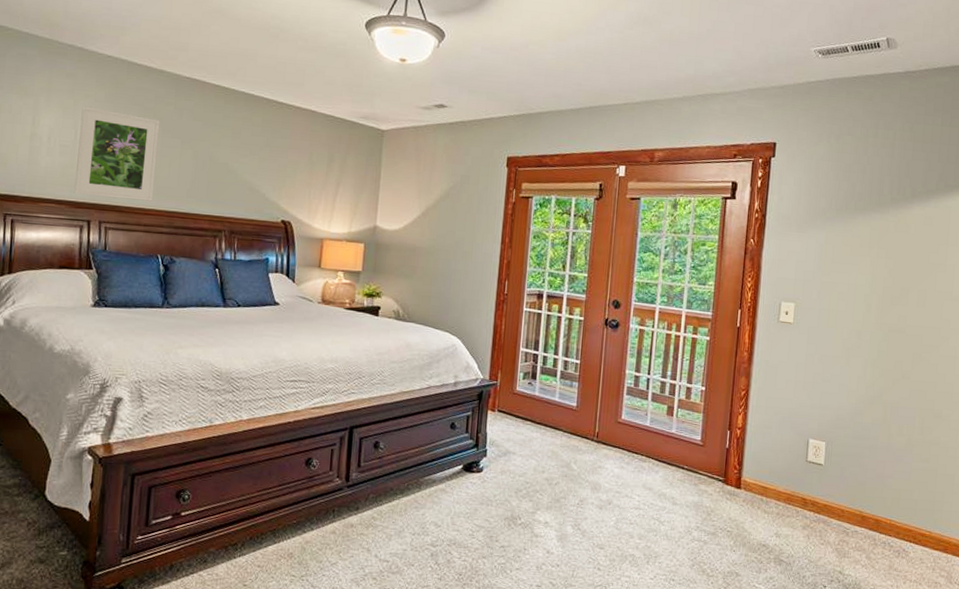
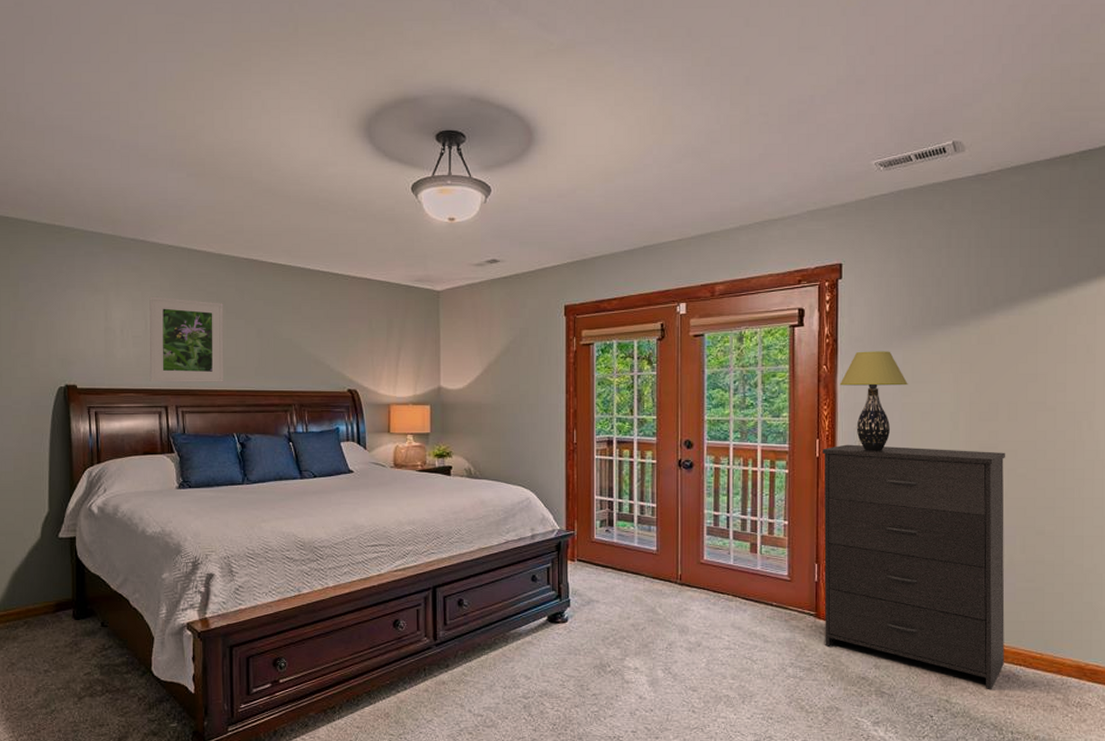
dresser: none [730,317,913,564] -> present [822,444,1006,690]
table lamp: none [764,228,828,326] -> present [839,351,908,451]

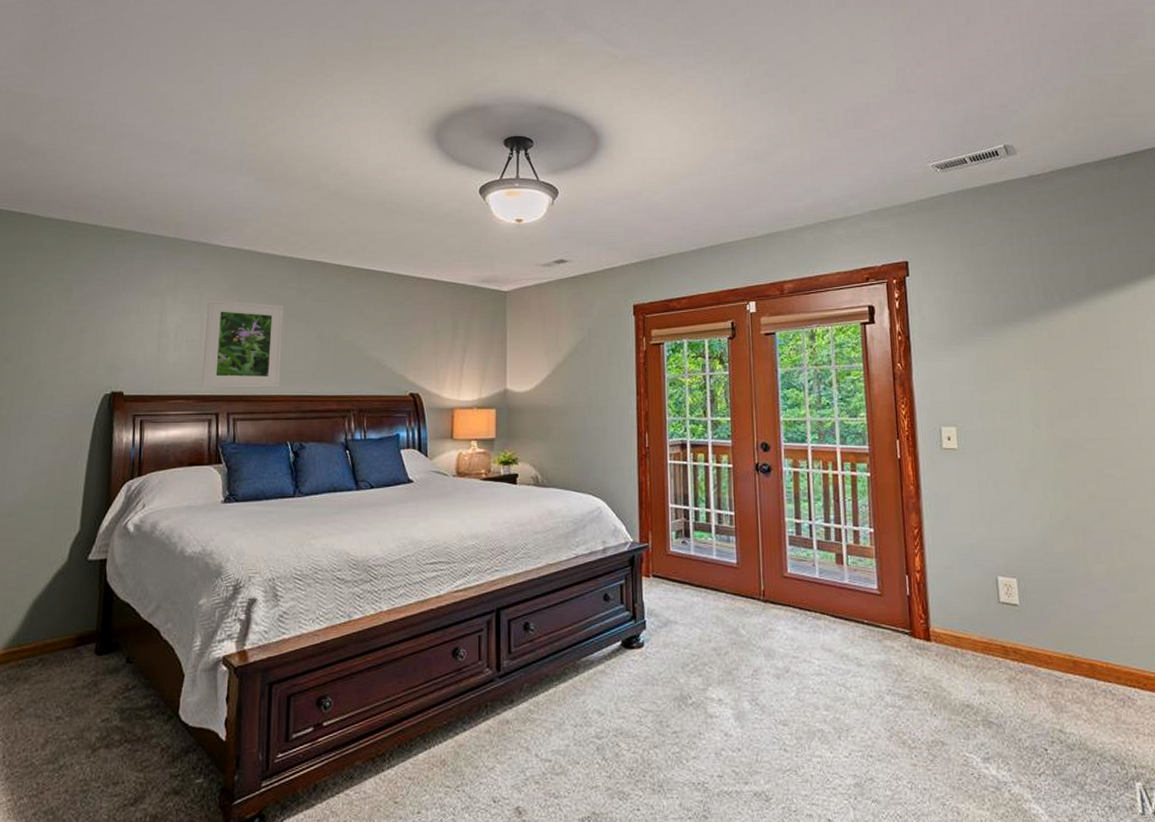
dresser: present [822,444,1006,690] -> none [903,445,1117,717]
table lamp: present [839,351,908,451] -> none [915,348,985,452]

